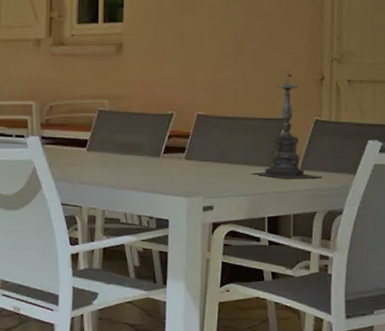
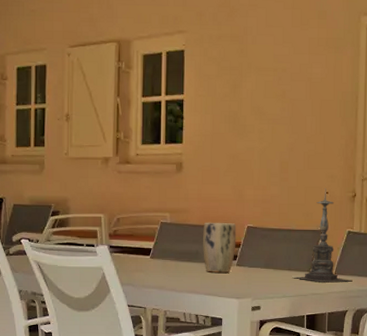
plant pot: none [146,109,185,167] -> present [203,222,237,273]

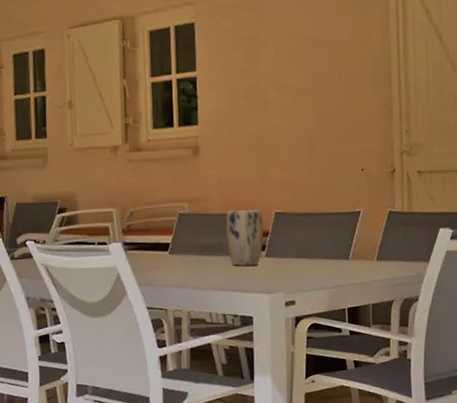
candle holder: present [292,188,353,283] -> none [329,164,398,271]

